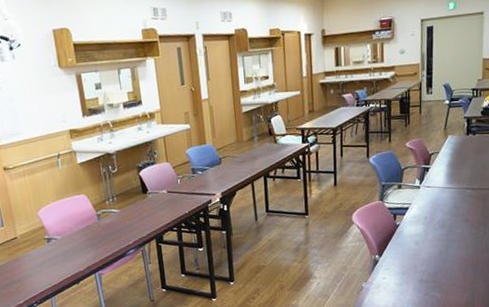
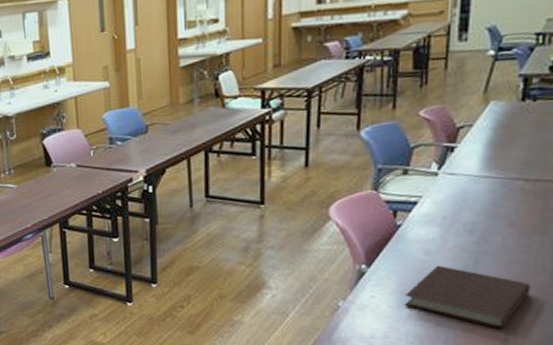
notebook: none [404,251,480,294] -> present [404,265,531,330]

